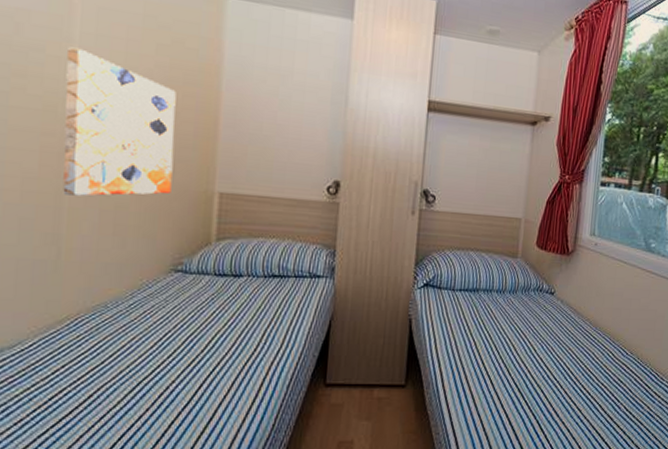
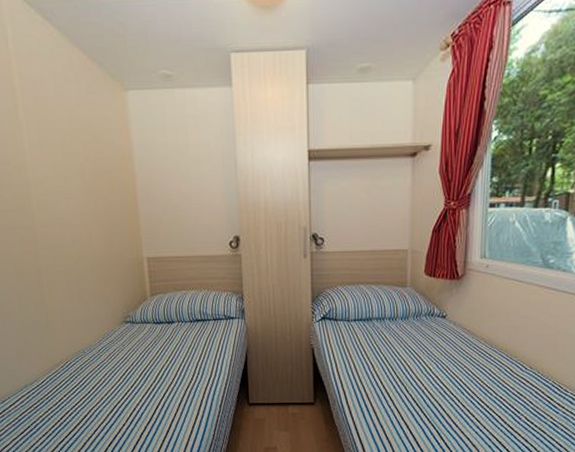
wall art: present [63,47,176,196] -> none [23,157,113,272]

